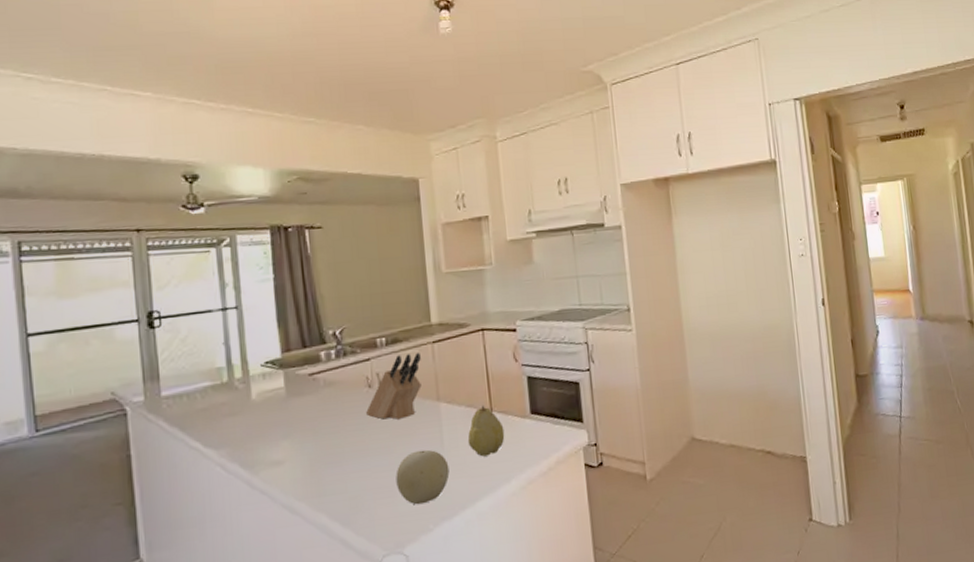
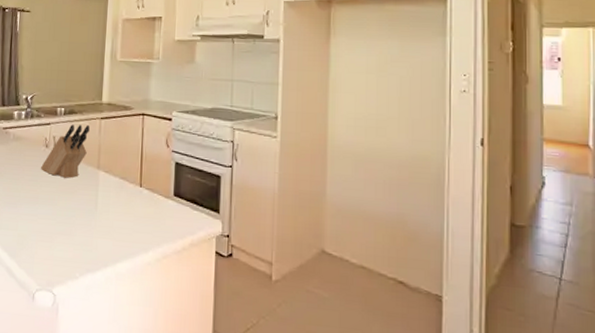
fruit: present [395,449,450,505] -> none [55,207,99,254]
fruit: present [467,405,505,457] -> none [117,179,149,225]

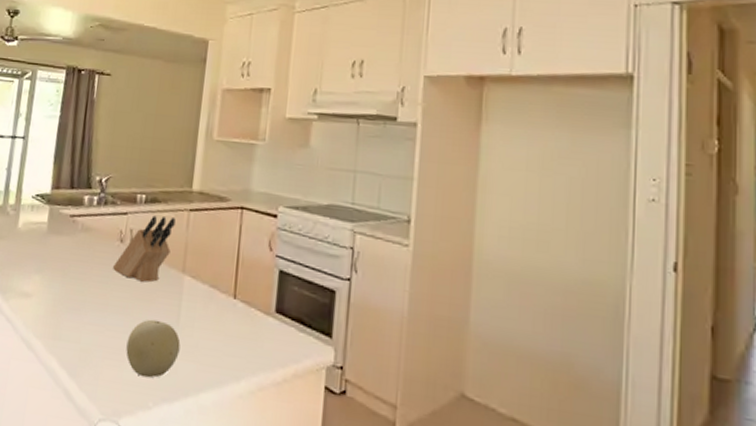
fruit: none [55,207,99,254] -> present [126,319,181,378]

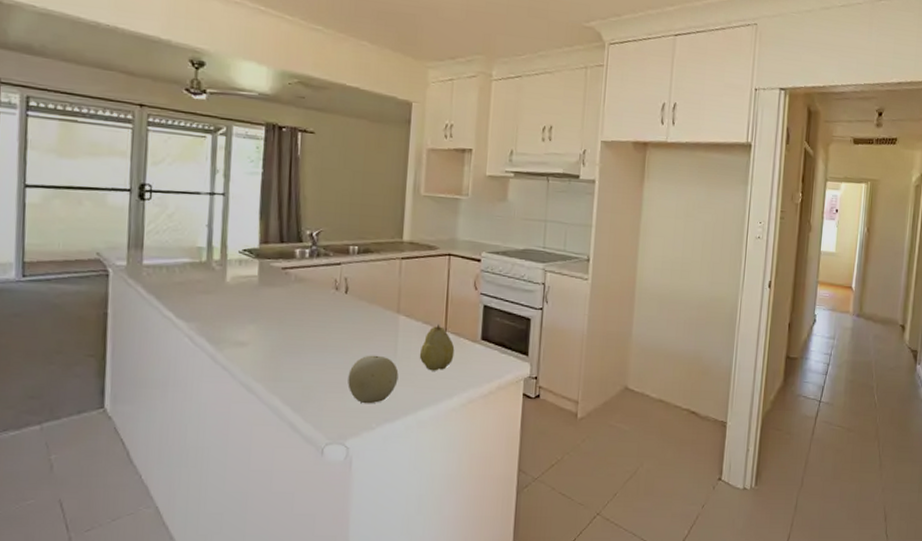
knife block: present [113,216,176,283] -> none [330,265,388,324]
fruit: none [204,289,244,346] -> present [419,324,455,371]

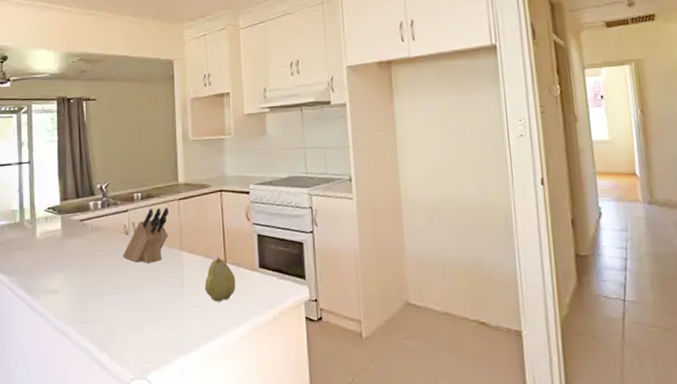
knife block: none [330,265,388,324] -> present [123,207,169,263]
fruit: present [348,355,399,404] -> none [144,291,188,339]

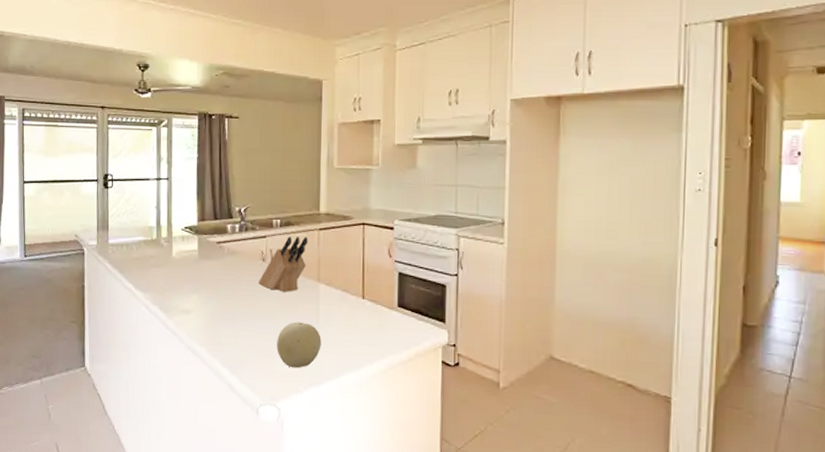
fruit: none [144,291,188,339] -> present [277,322,322,369]
fruit: present [204,256,236,302] -> none [339,291,373,338]

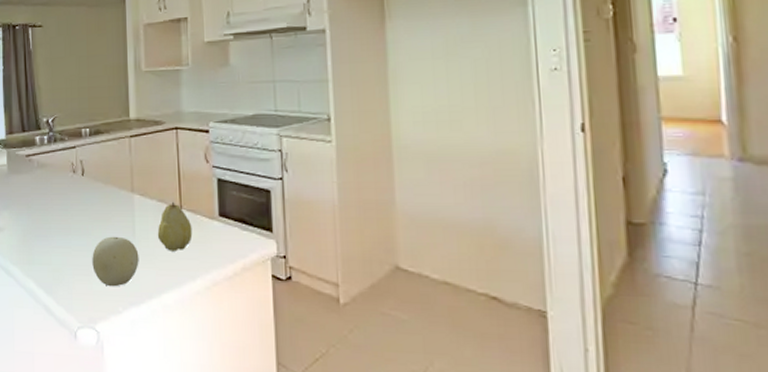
knife block: present [259,236,308,292] -> none [70,144,119,205]
fruit: none [339,291,373,338] -> present [157,201,193,251]

